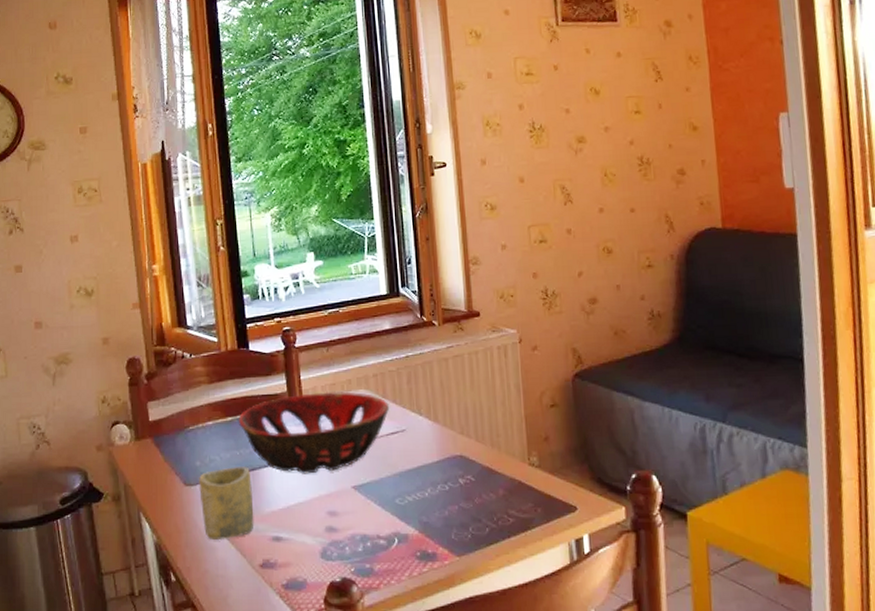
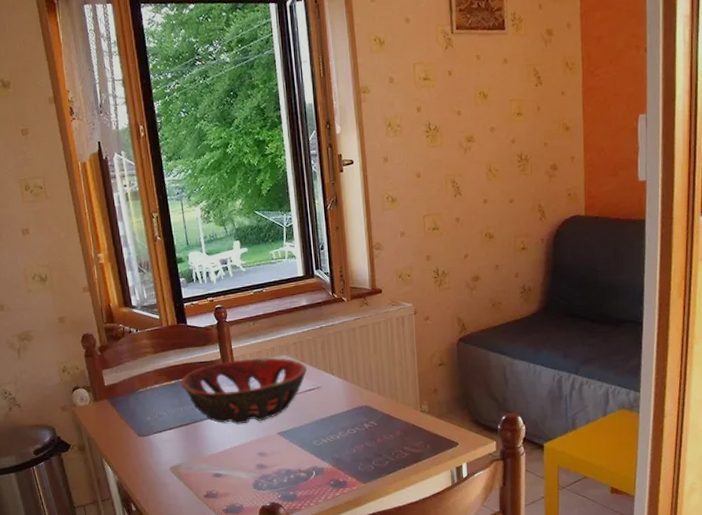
cup: present [199,466,254,540] -> none [150,420,198,478]

